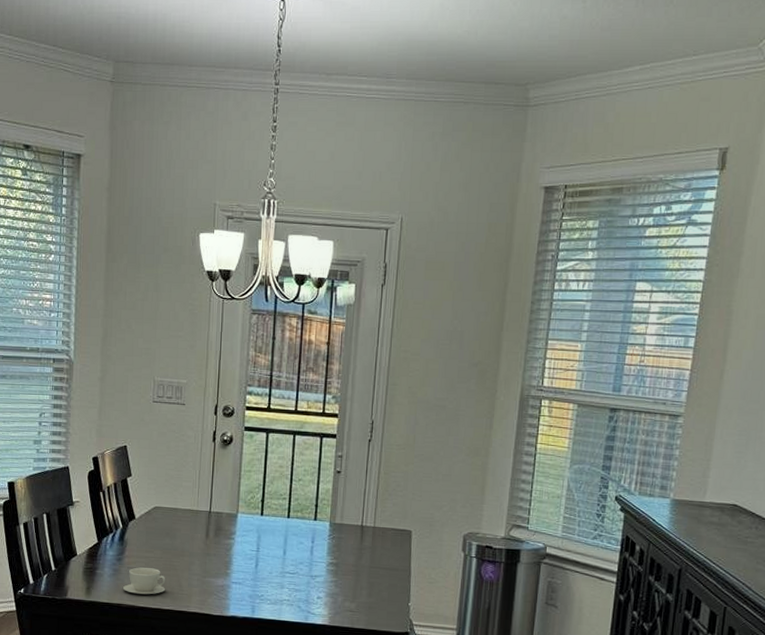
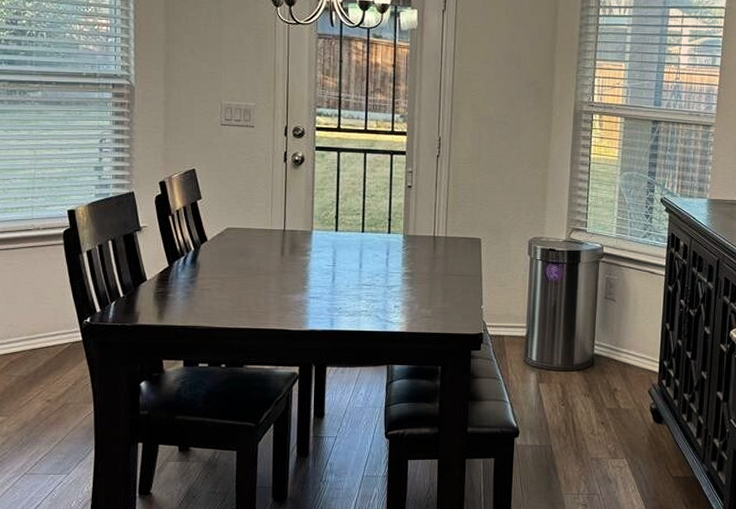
teacup: present [122,567,166,595] -> none [197,289,242,315]

